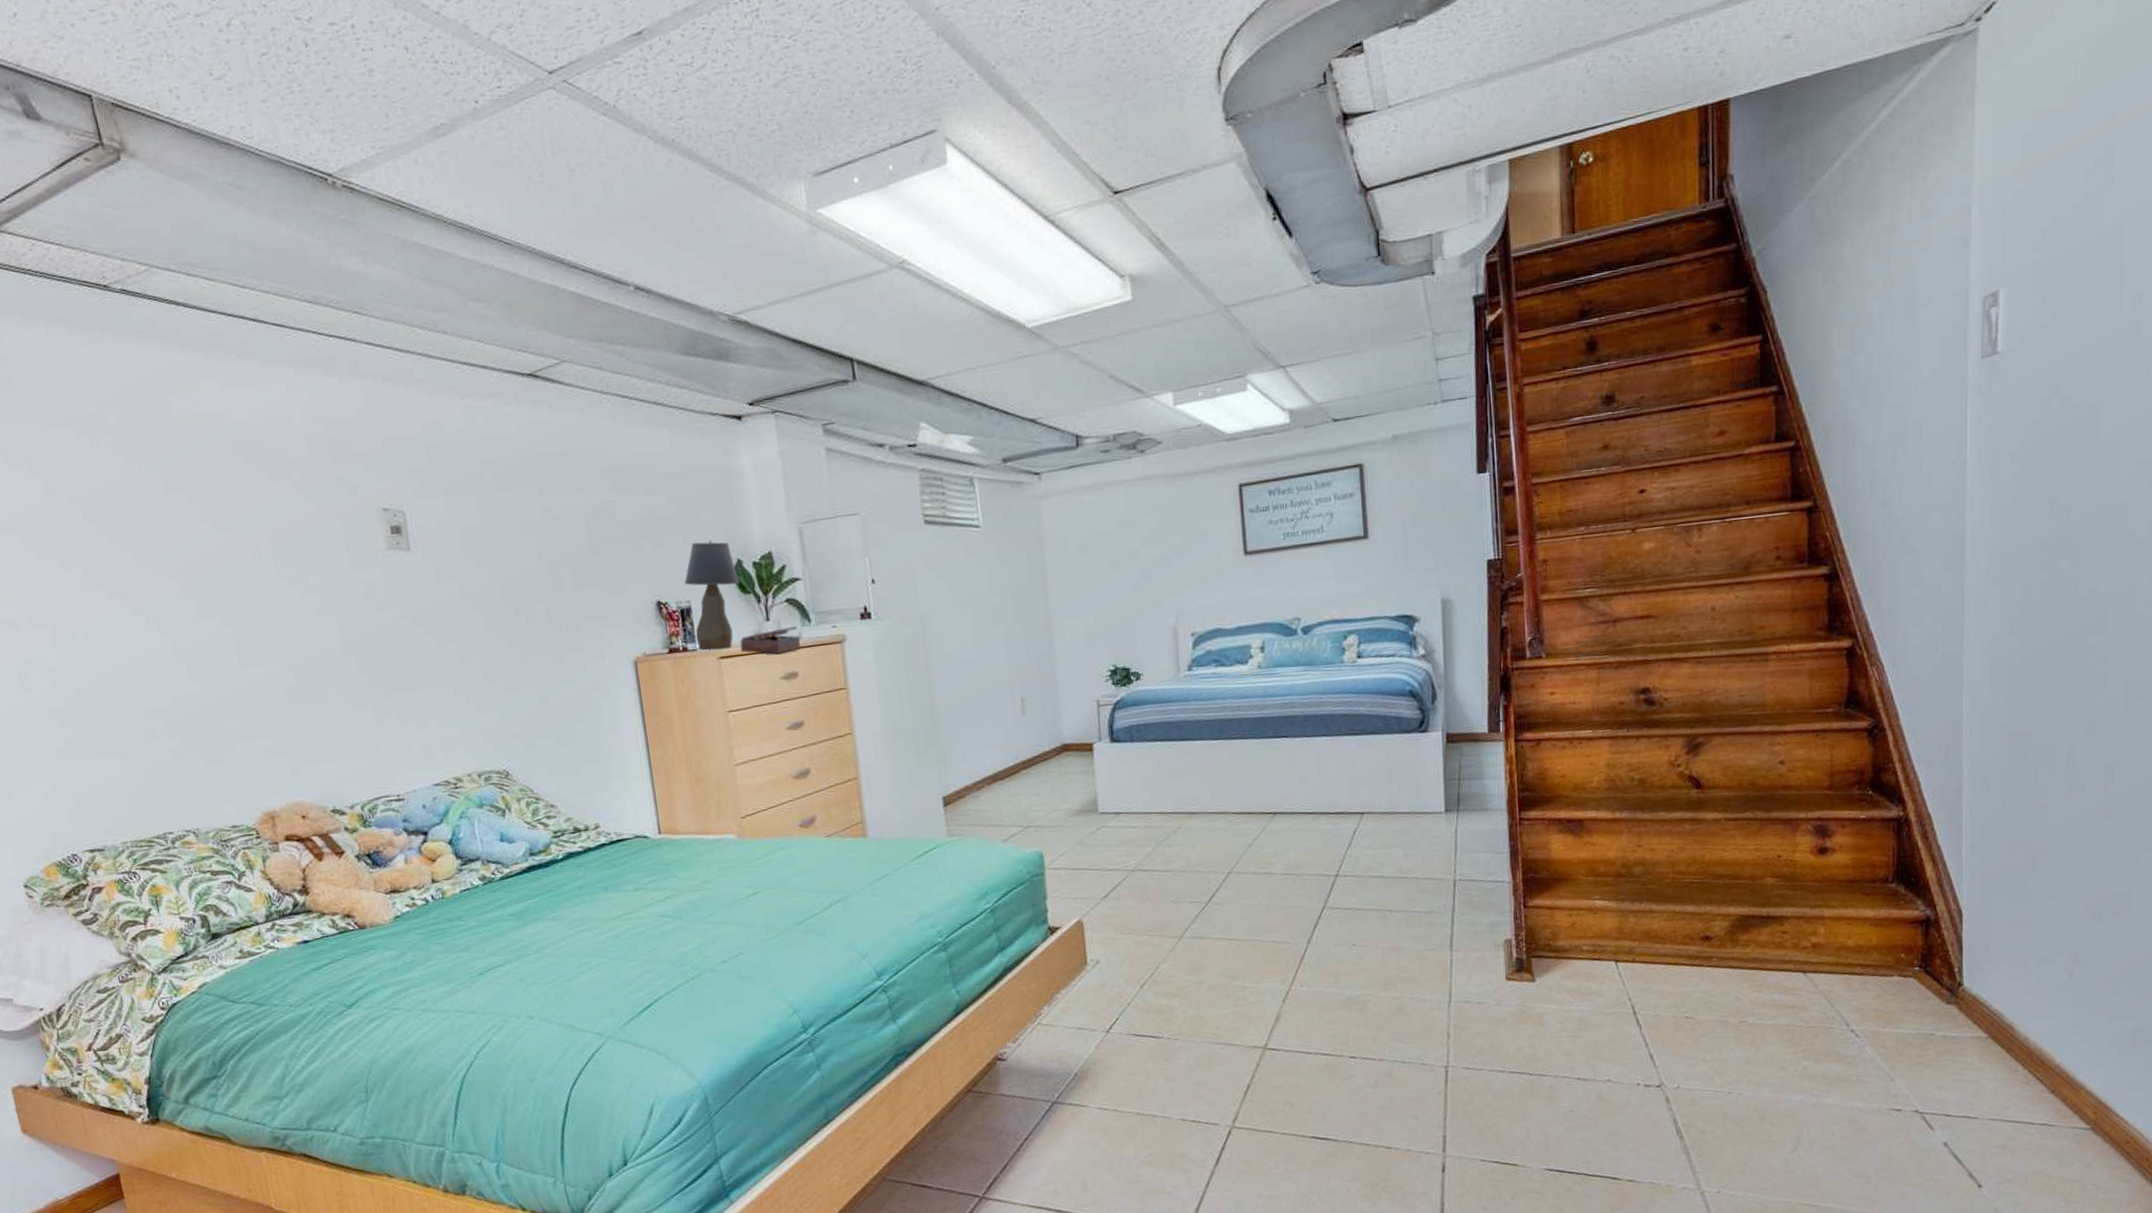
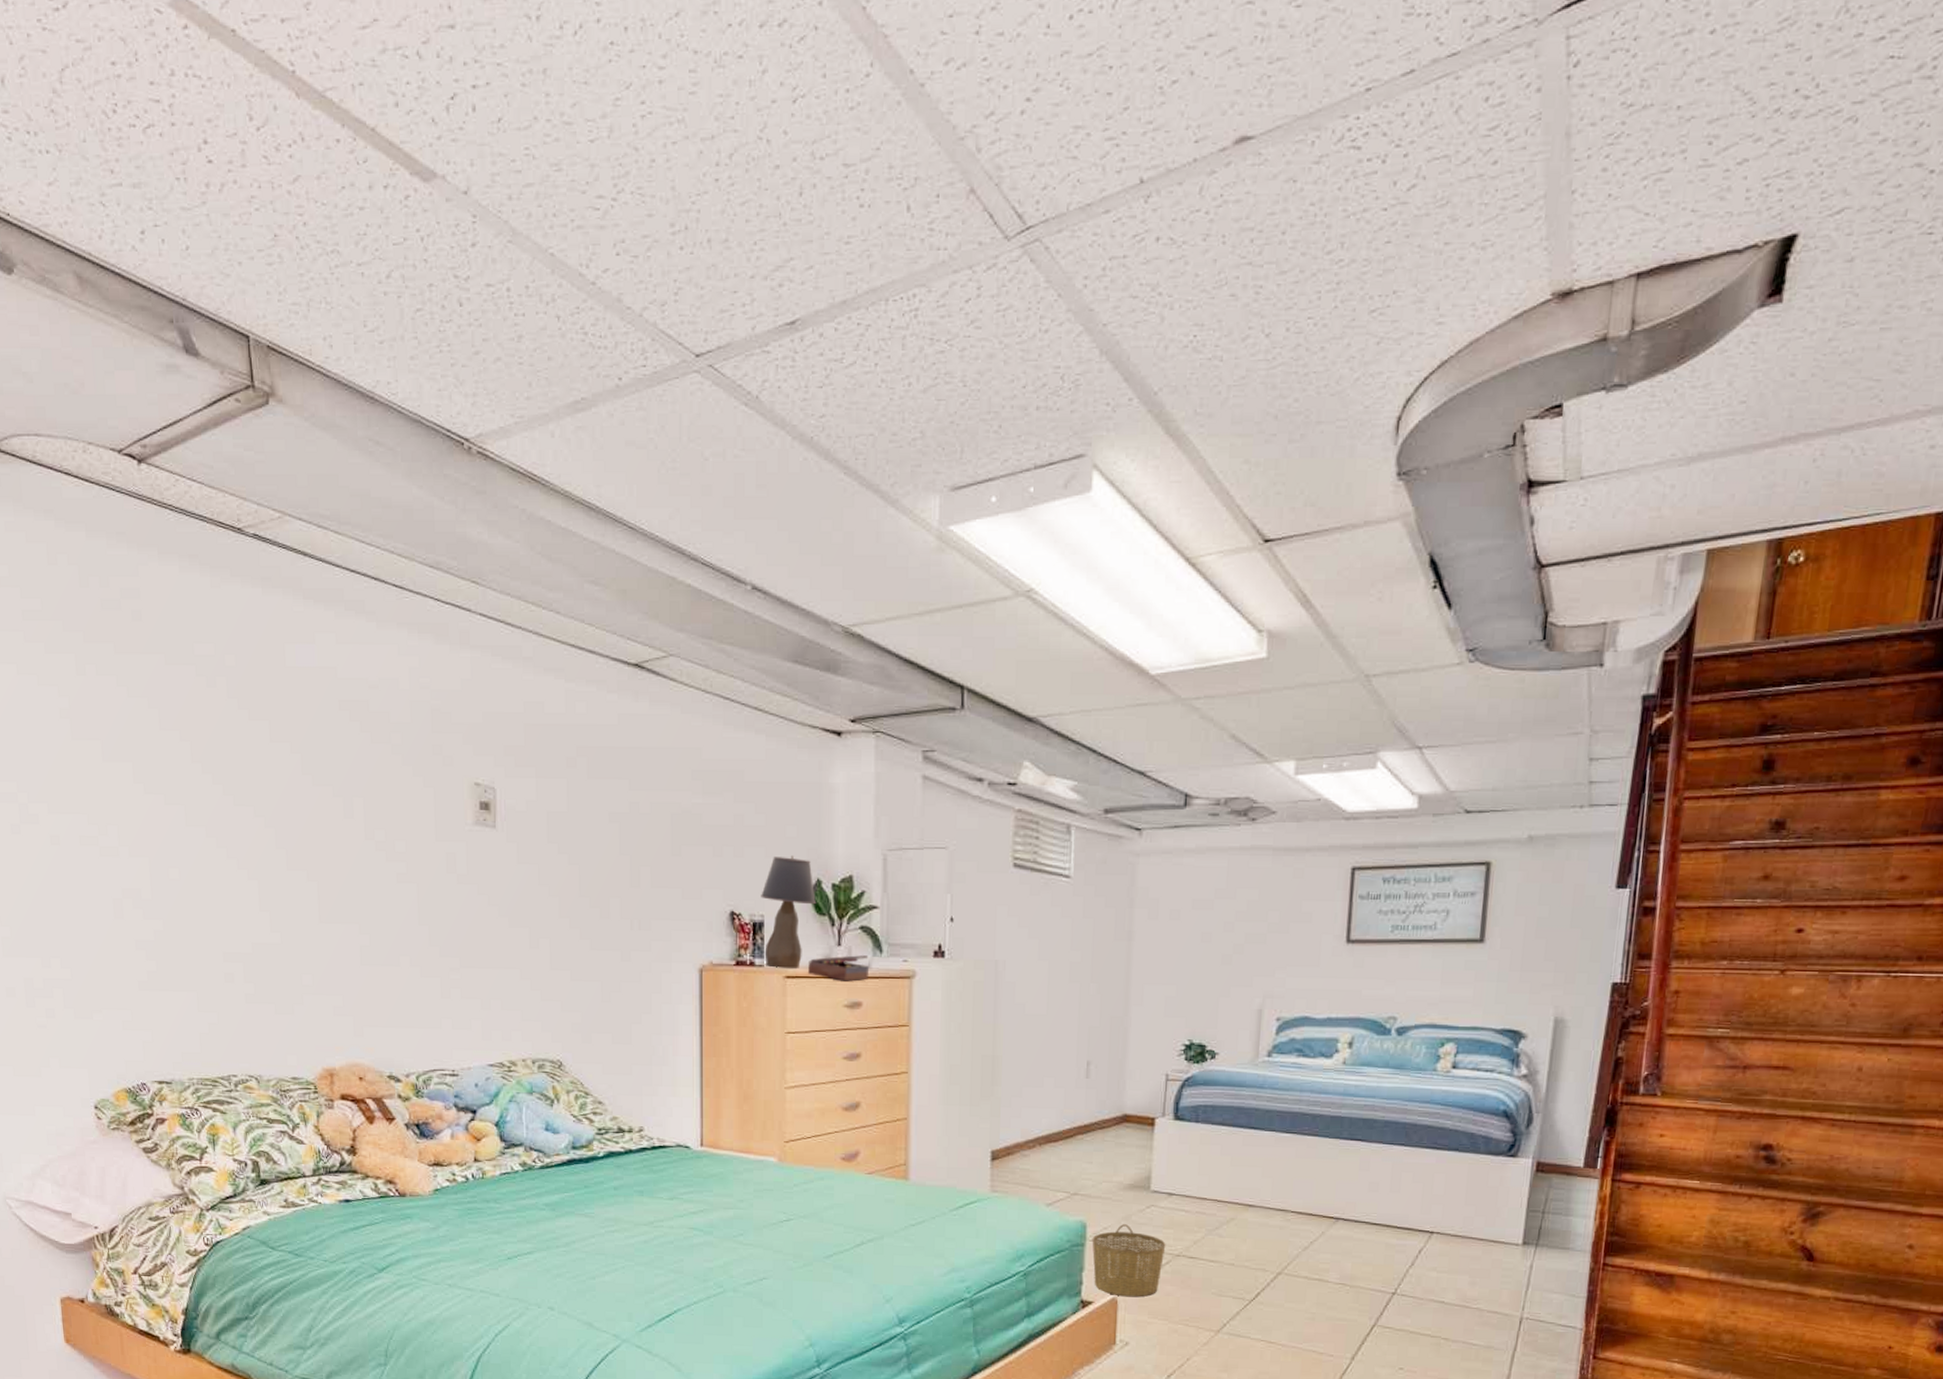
basket: none [1050,848,1121,918] -> present [1092,1224,1166,1297]

